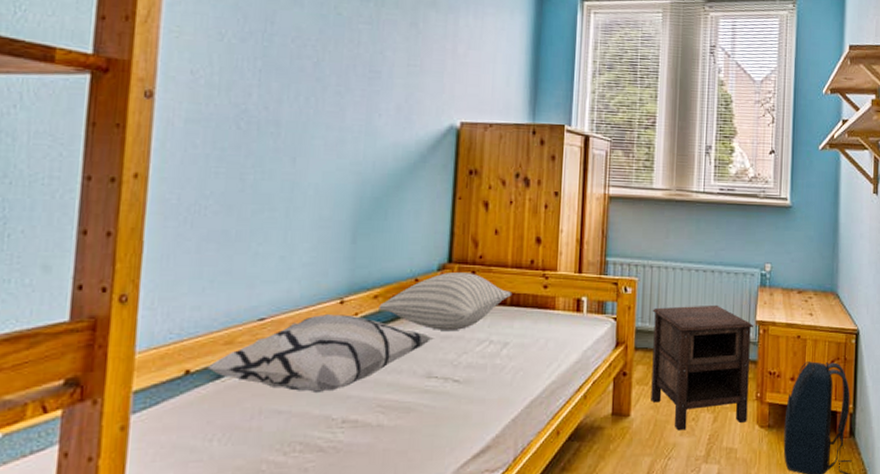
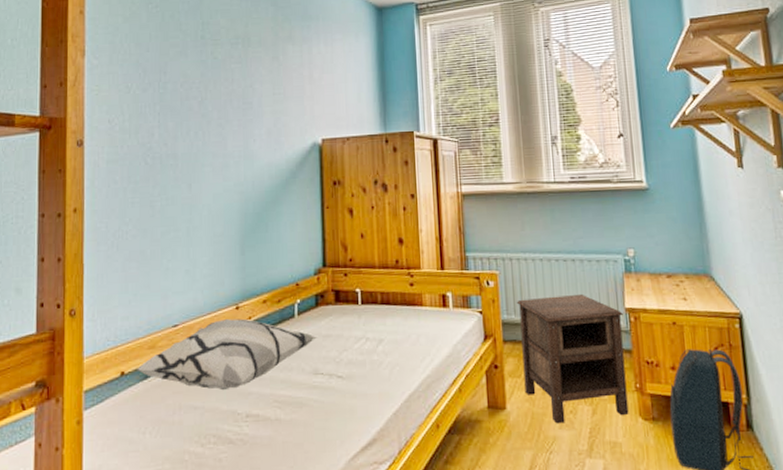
pillow: present [379,273,512,330] -> none [268,275,382,330]

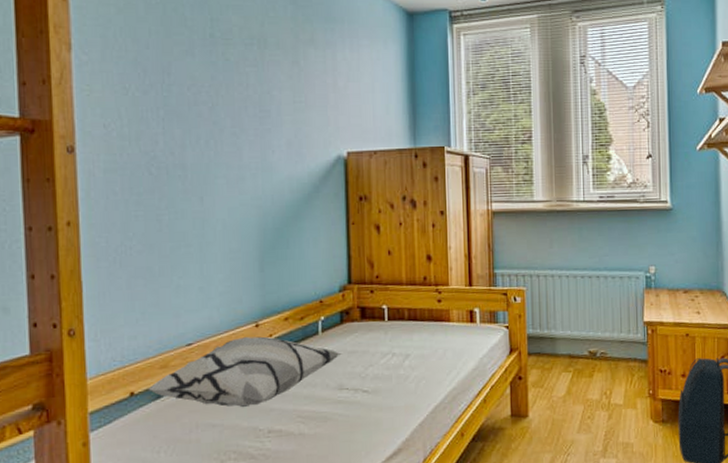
nightstand: present [516,293,629,424] -> none [542,308,641,429]

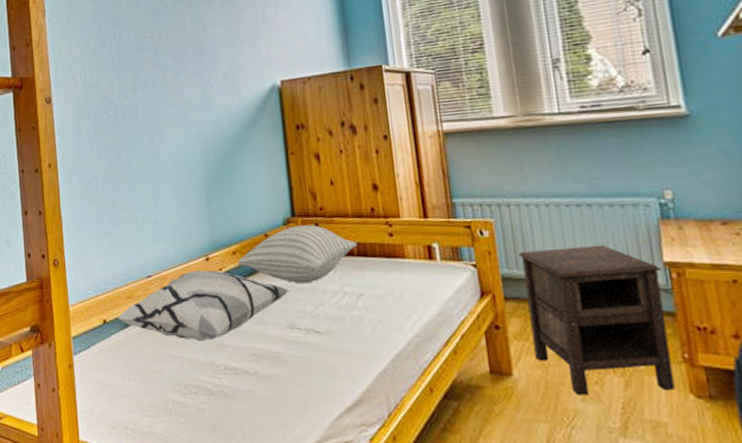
pillow: none [290,292,409,346] -> present [238,225,358,283]
nightstand: none [542,308,641,429] -> present [518,244,675,396]

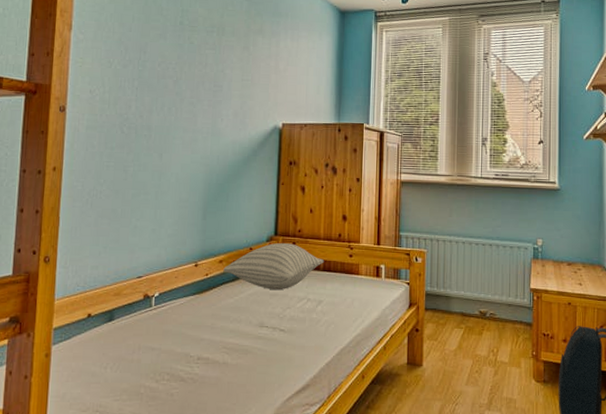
decorative pillow: present [117,270,291,342] -> none [102,274,265,336]
nightstand: present [518,244,675,396] -> none [439,273,528,381]

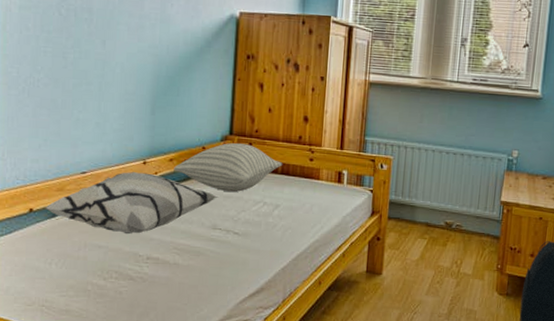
decorative pillow: none [102,274,265,336] -> present [45,172,218,235]

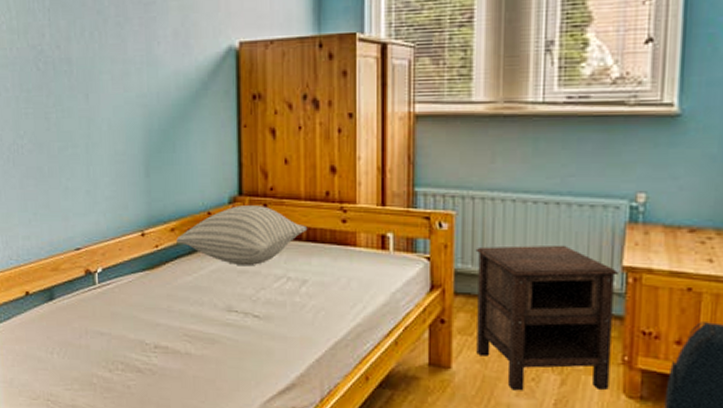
decorative pillow: present [45,172,218,235] -> none [41,246,231,319]
nightstand: none [401,183,498,291] -> present [475,245,618,391]

